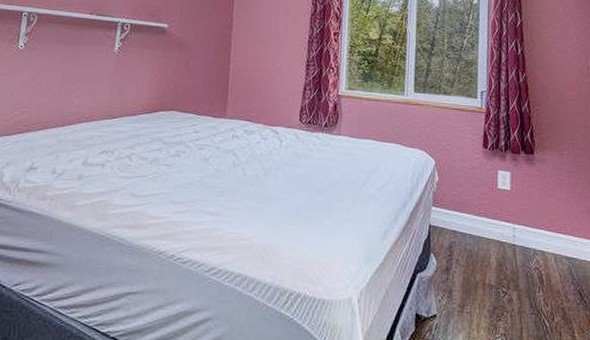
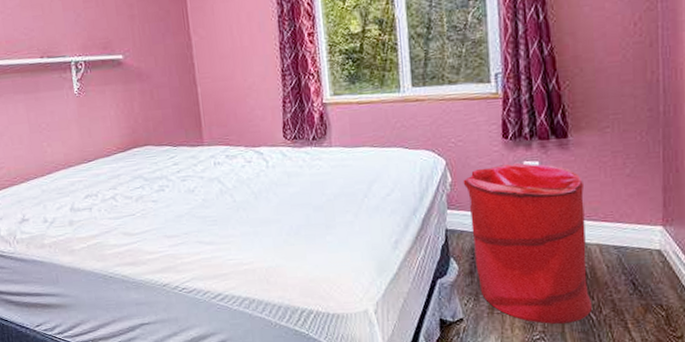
laundry hamper: none [448,170,547,329] -> present [463,163,593,325]

